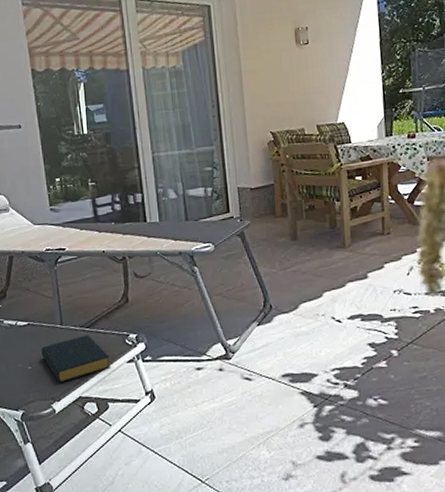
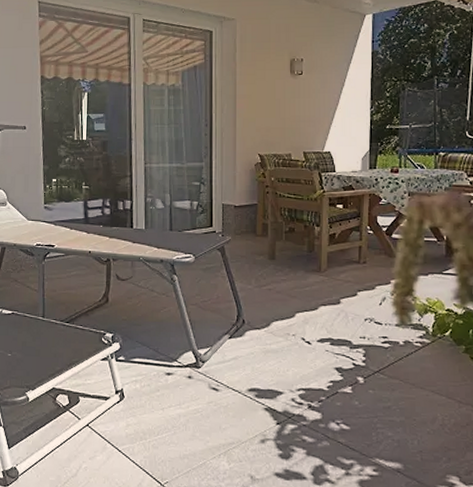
hardback book: present [41,335,110,383] -> none [22,329,85,373]

